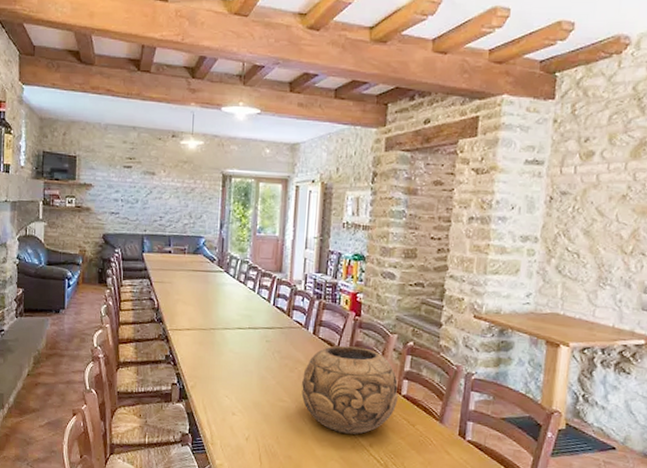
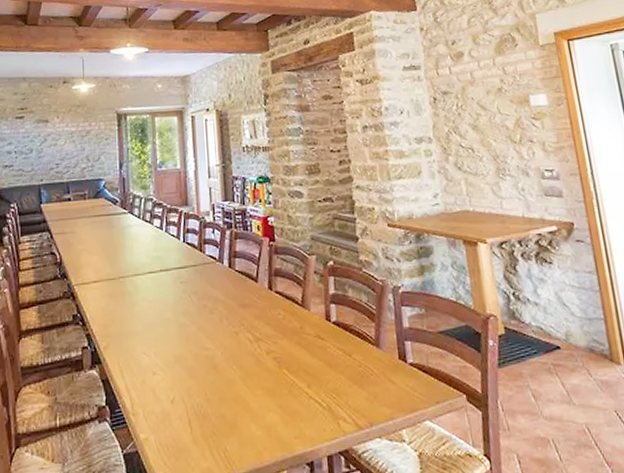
decorative bowl: present [301,345,398,435] -> none [224,275,329,377]

